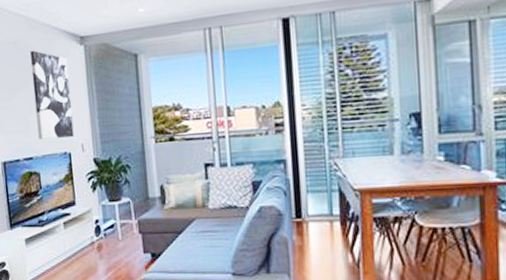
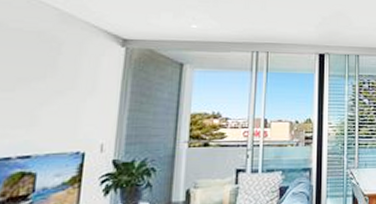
wall art: present [30,50,74,139] -> none [45,43,103,136]

